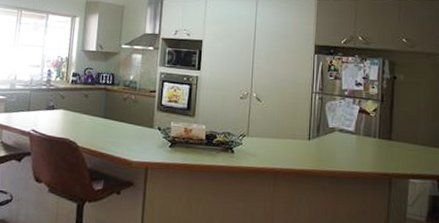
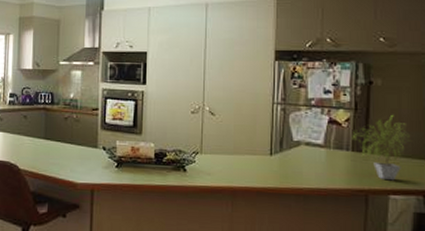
potted plant: none [378,107,429,166] -> present [352,115,413,181]

